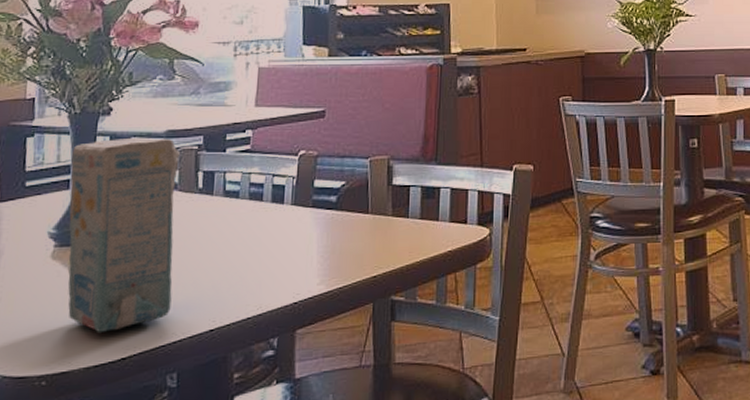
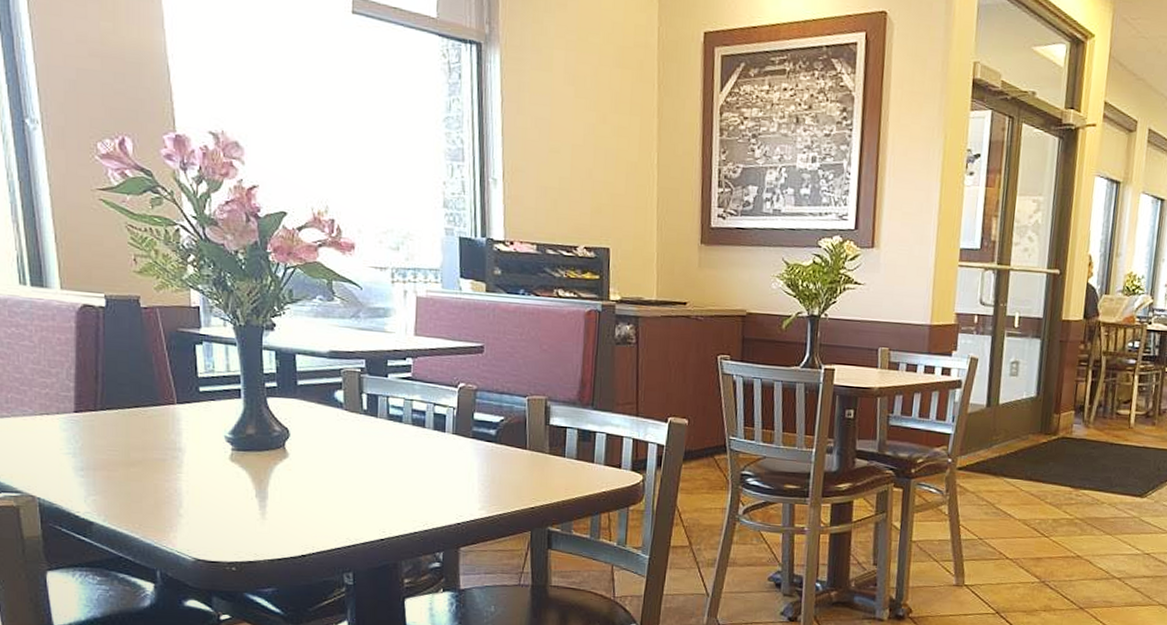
napkin: present [67,137,180,334] -> none [240,354,344,532]

